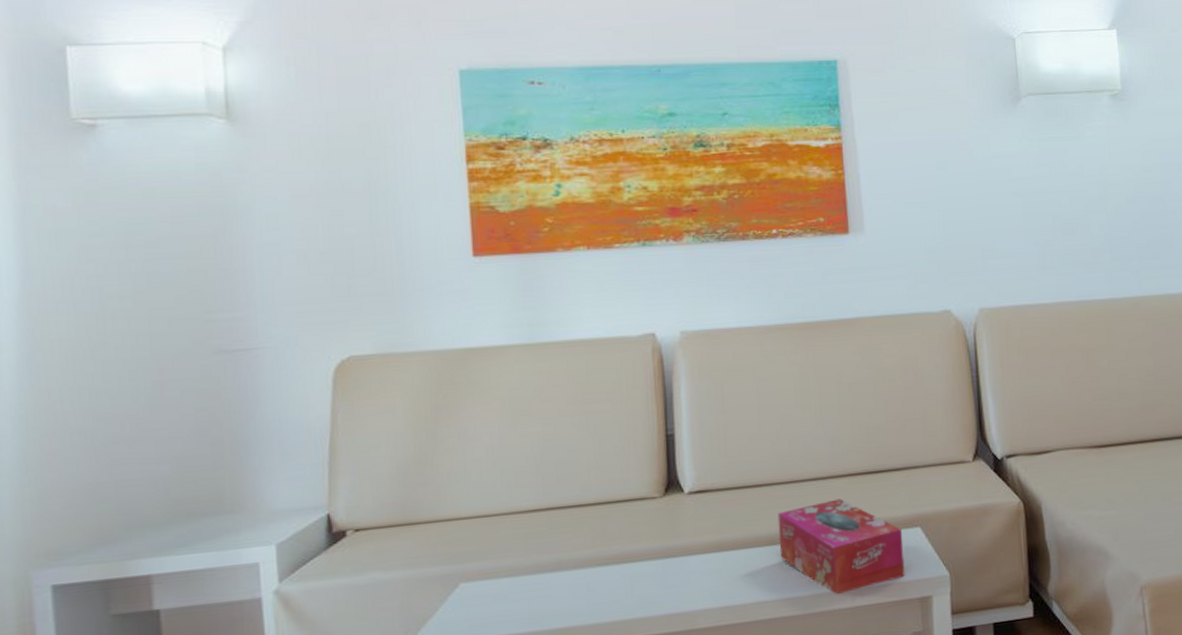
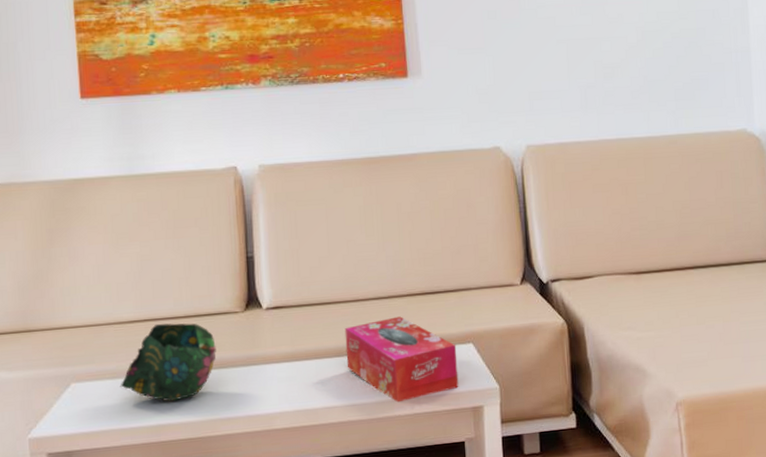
decorative bowl: none [517,511,631,602] -> present [120,323,216,402]

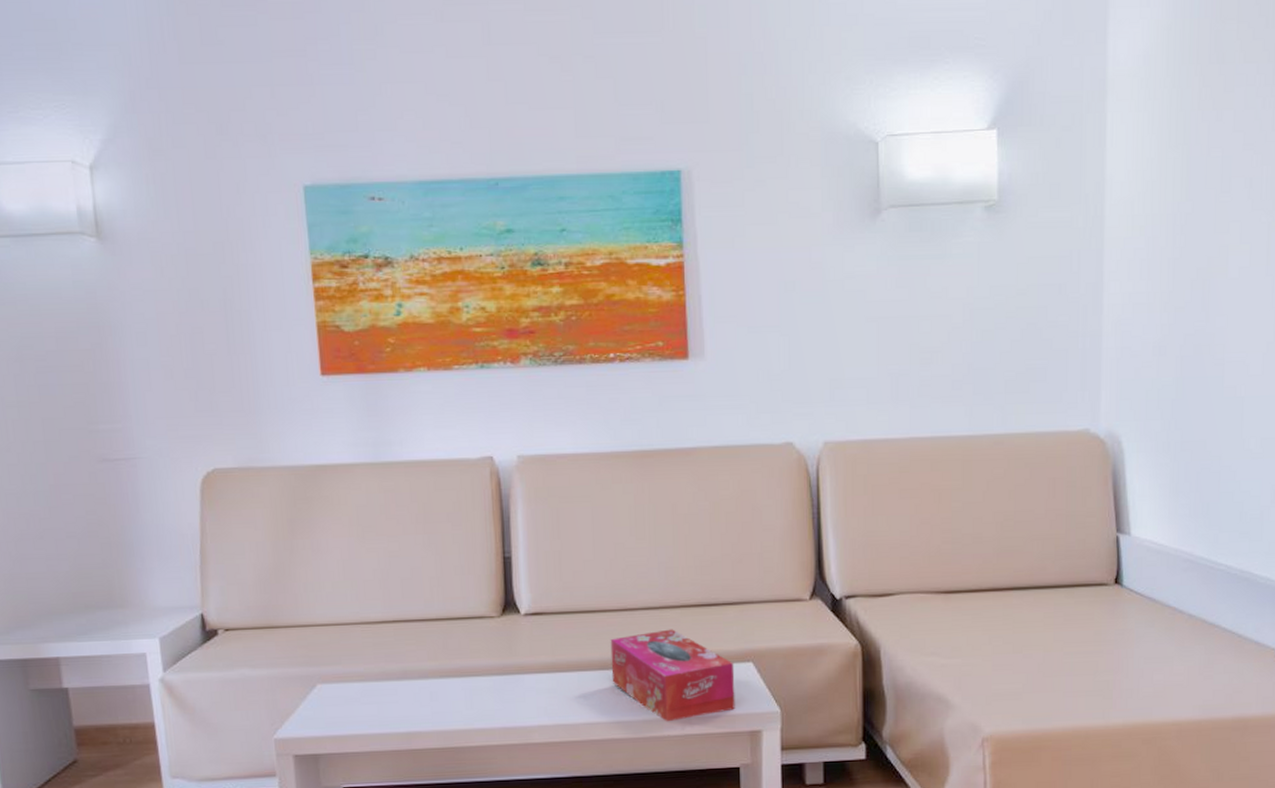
decorative bowl: present [120,323,216,402] -> none [368,625,470,709]

